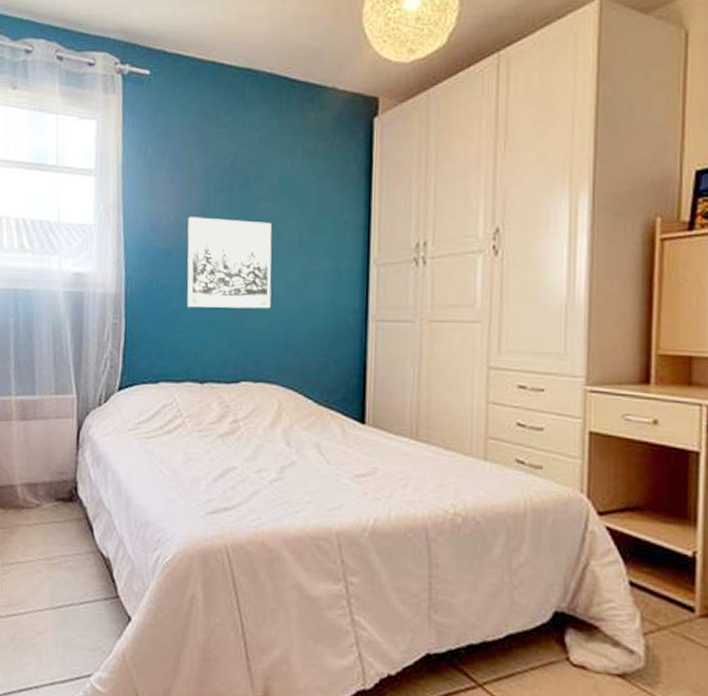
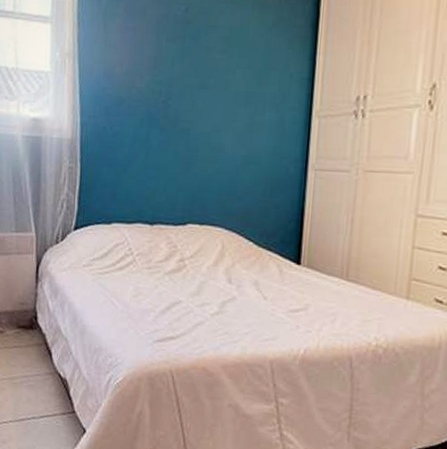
wall art: present [187,217,272,309] -> none [138,66,221,157]

